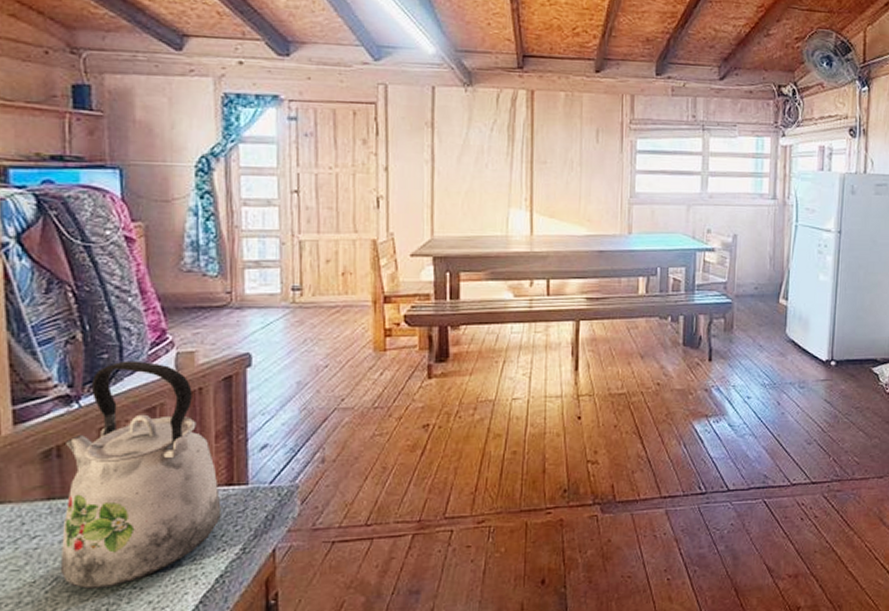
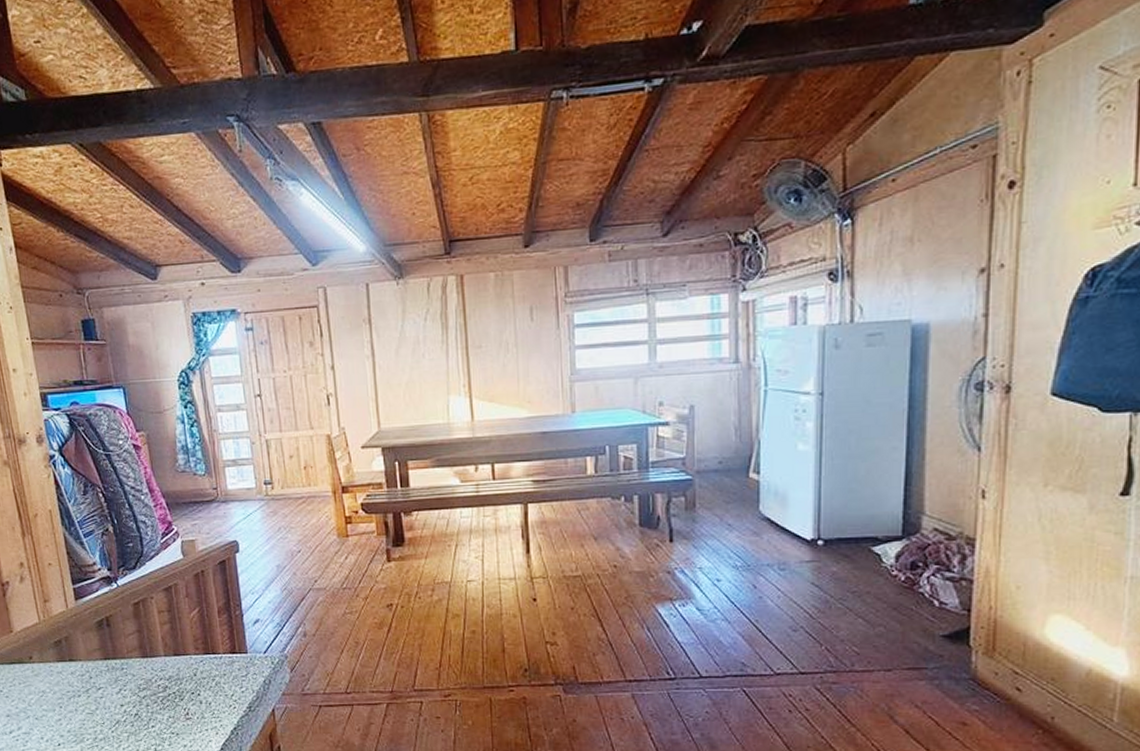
kettle: present [61,360,221,590] -> none [111,548,230,733]

